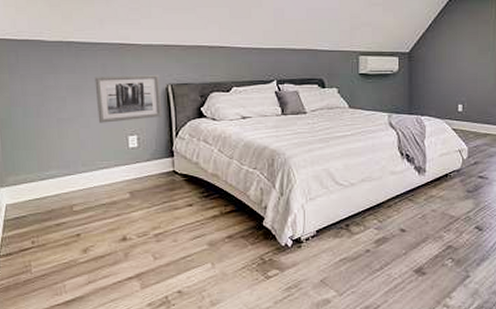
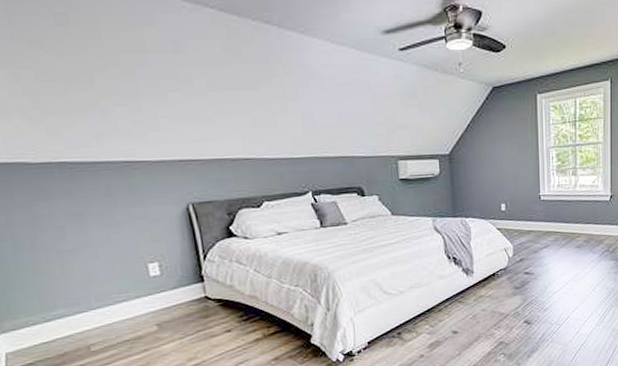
wall art: present [94,74,163,123] -> none [98,193,186,252]

